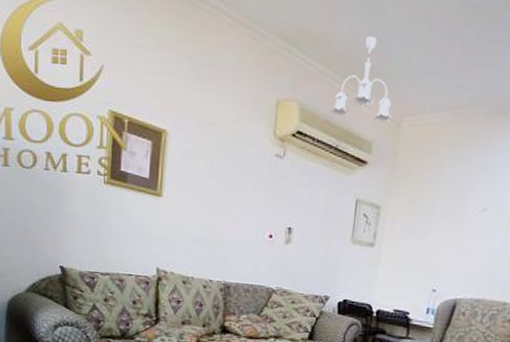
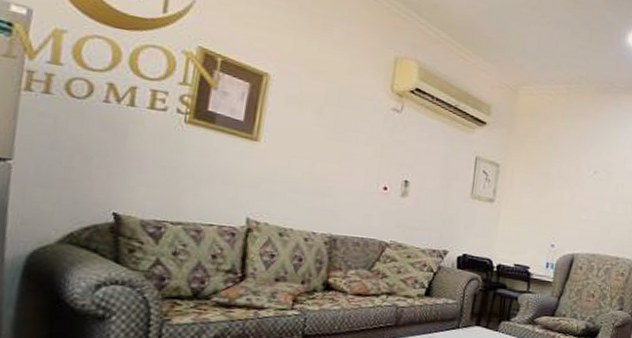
ceiling light fixture: present [329,36,392,122] -> none [449,12,510,88]

